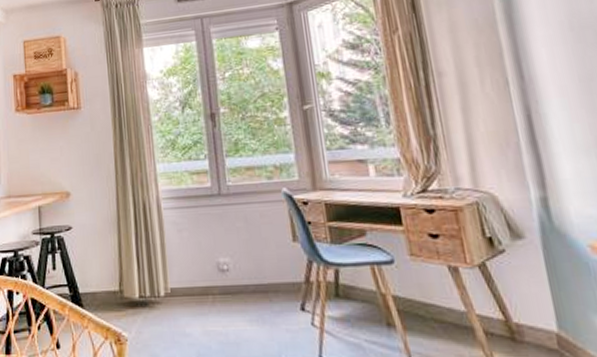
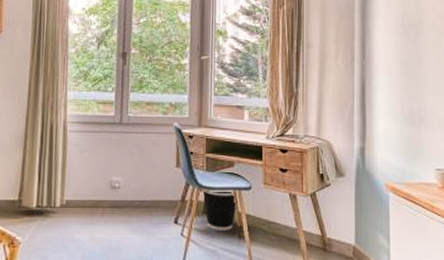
wastebasket: none [330,266,379,318] -> present [202,189,238,230]

